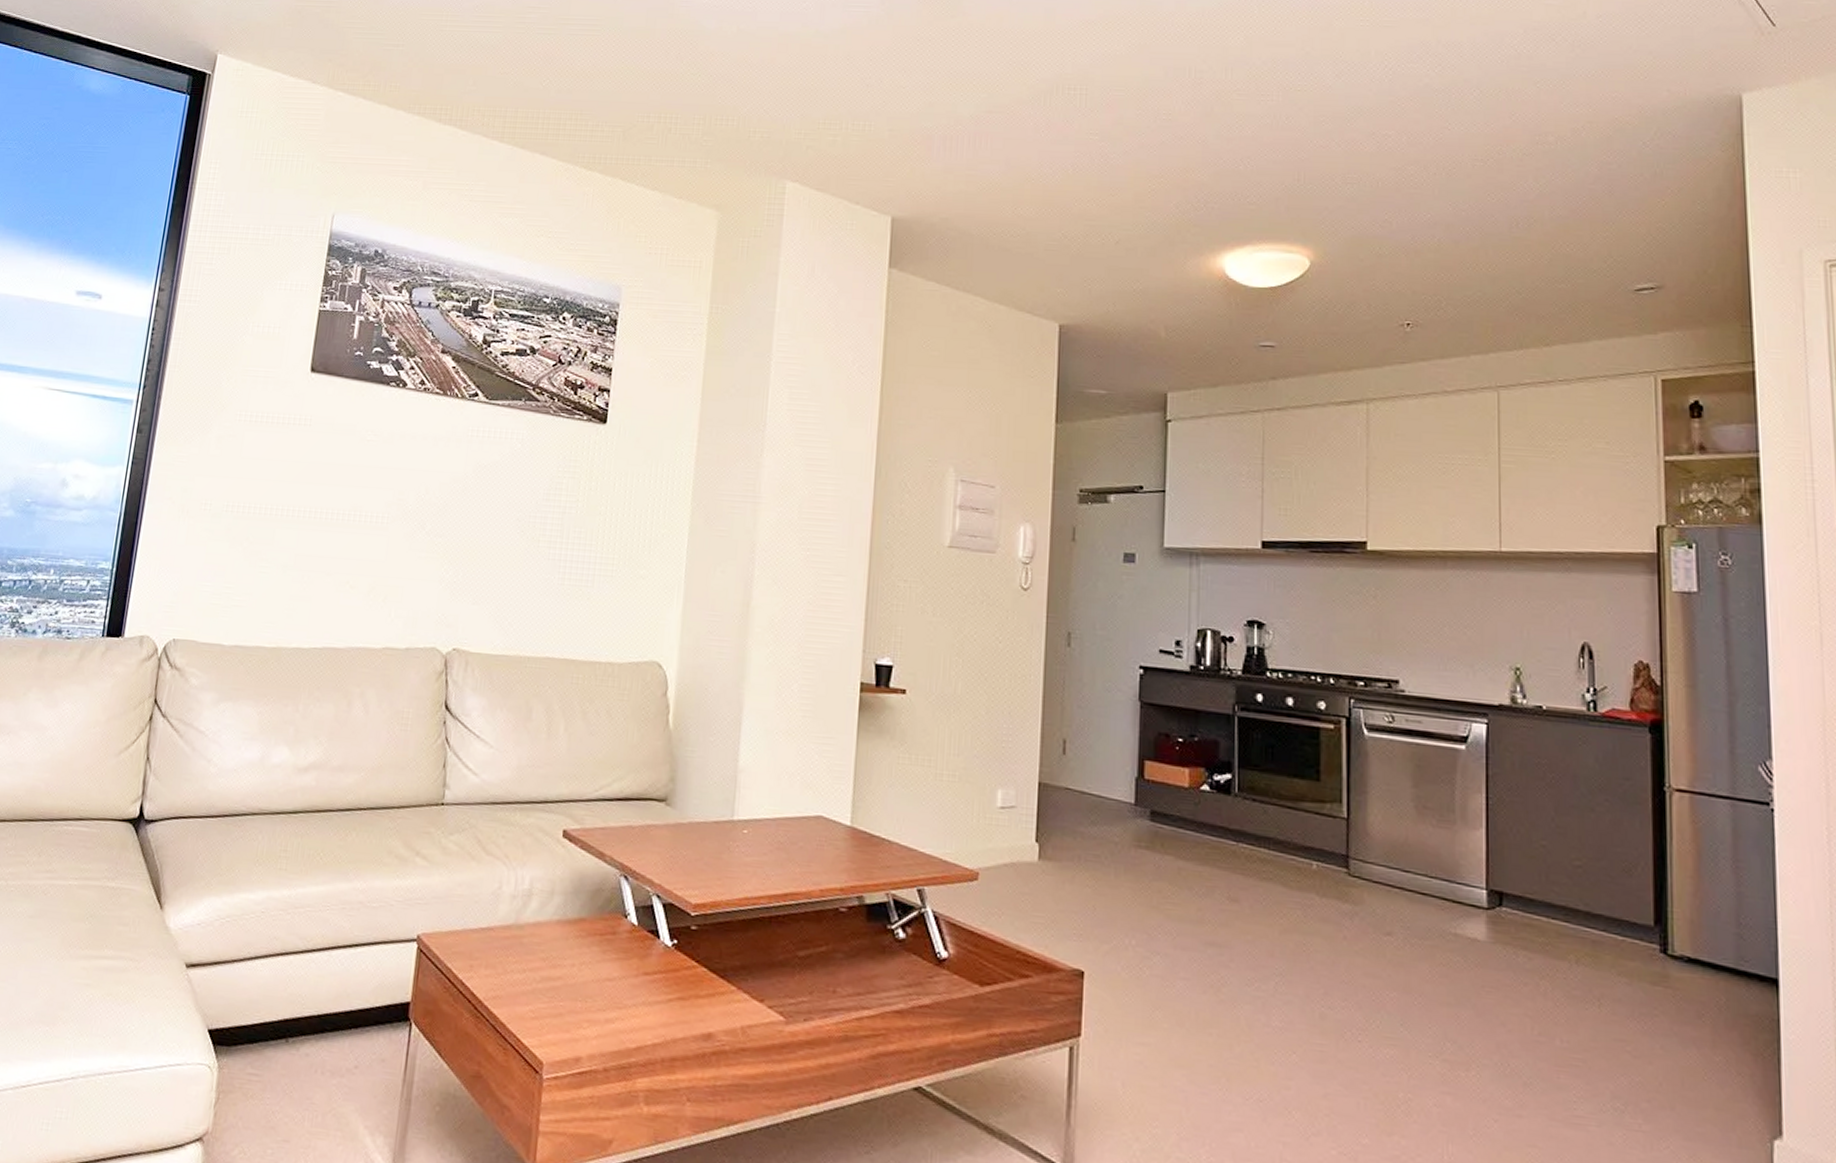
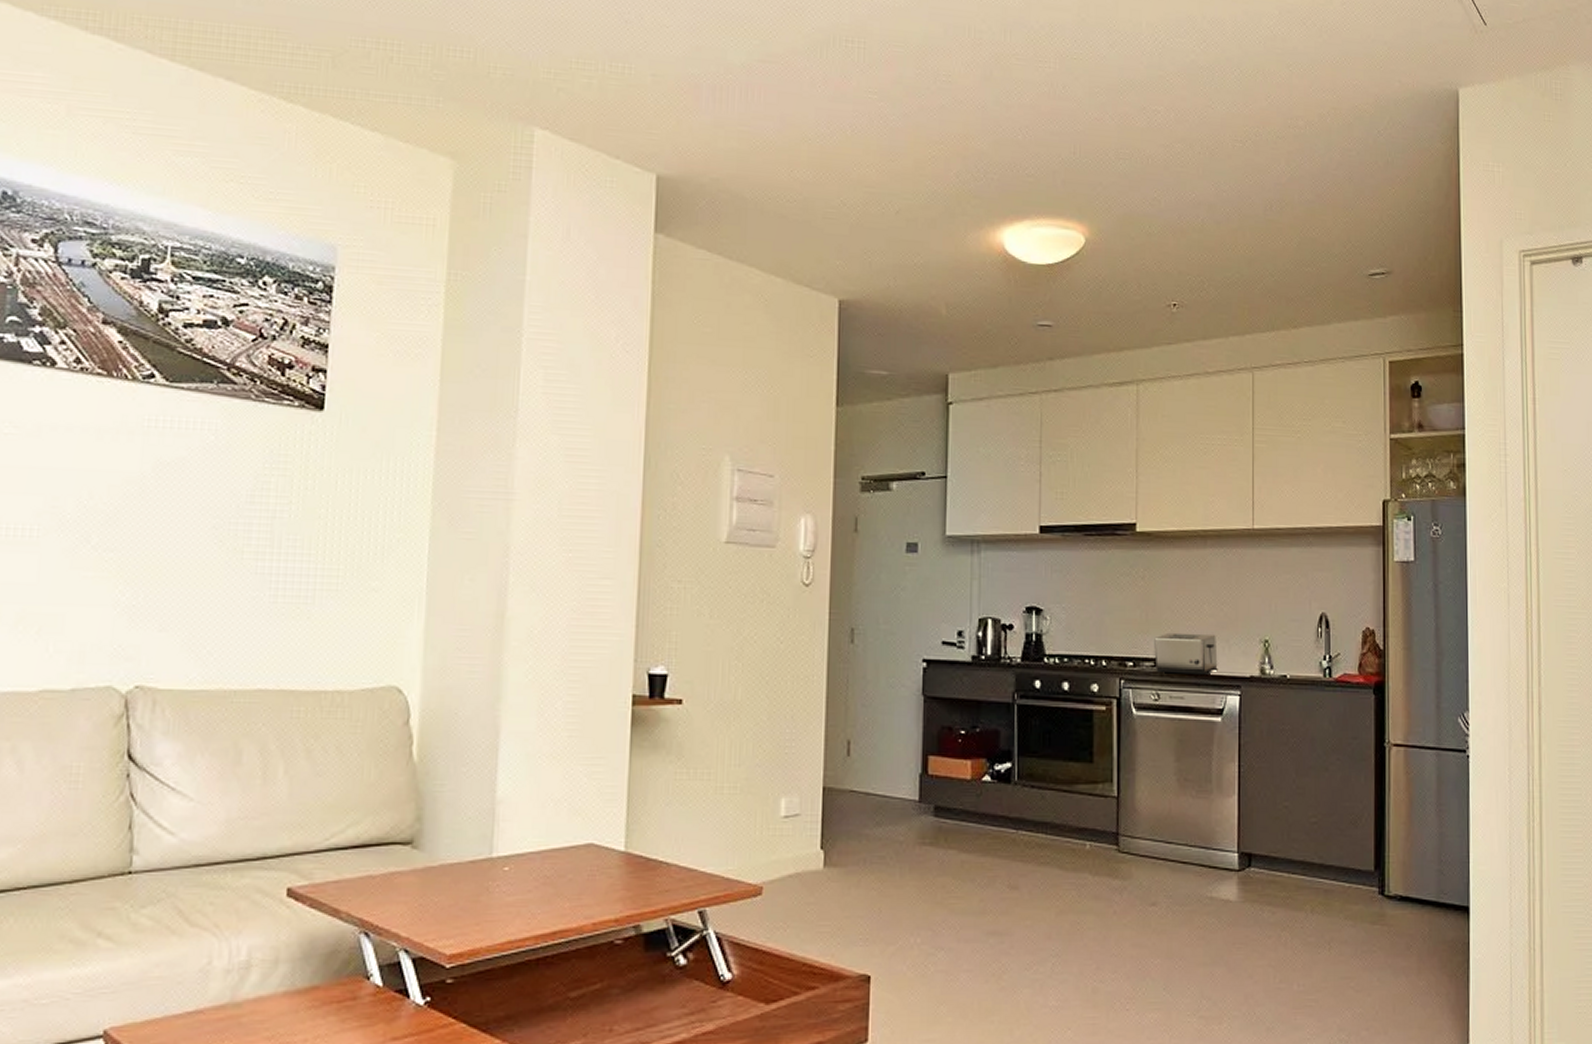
toaster: none [1388,653,1461,701] -> present [1154,632,1218,676]

